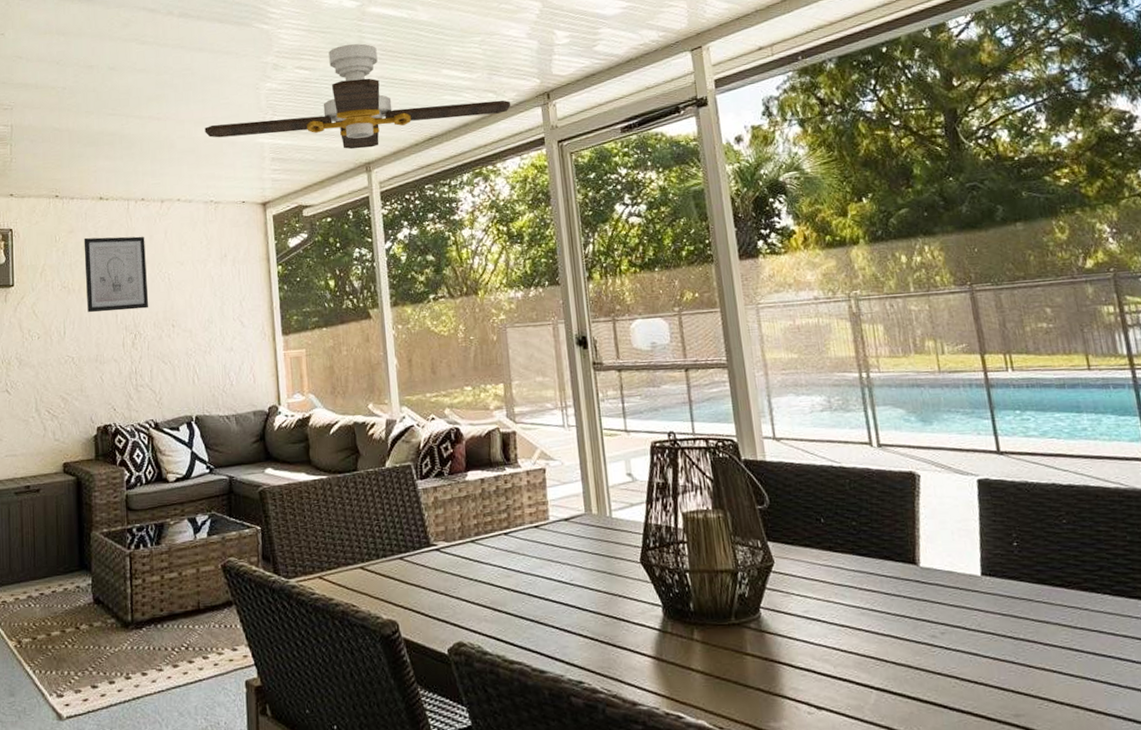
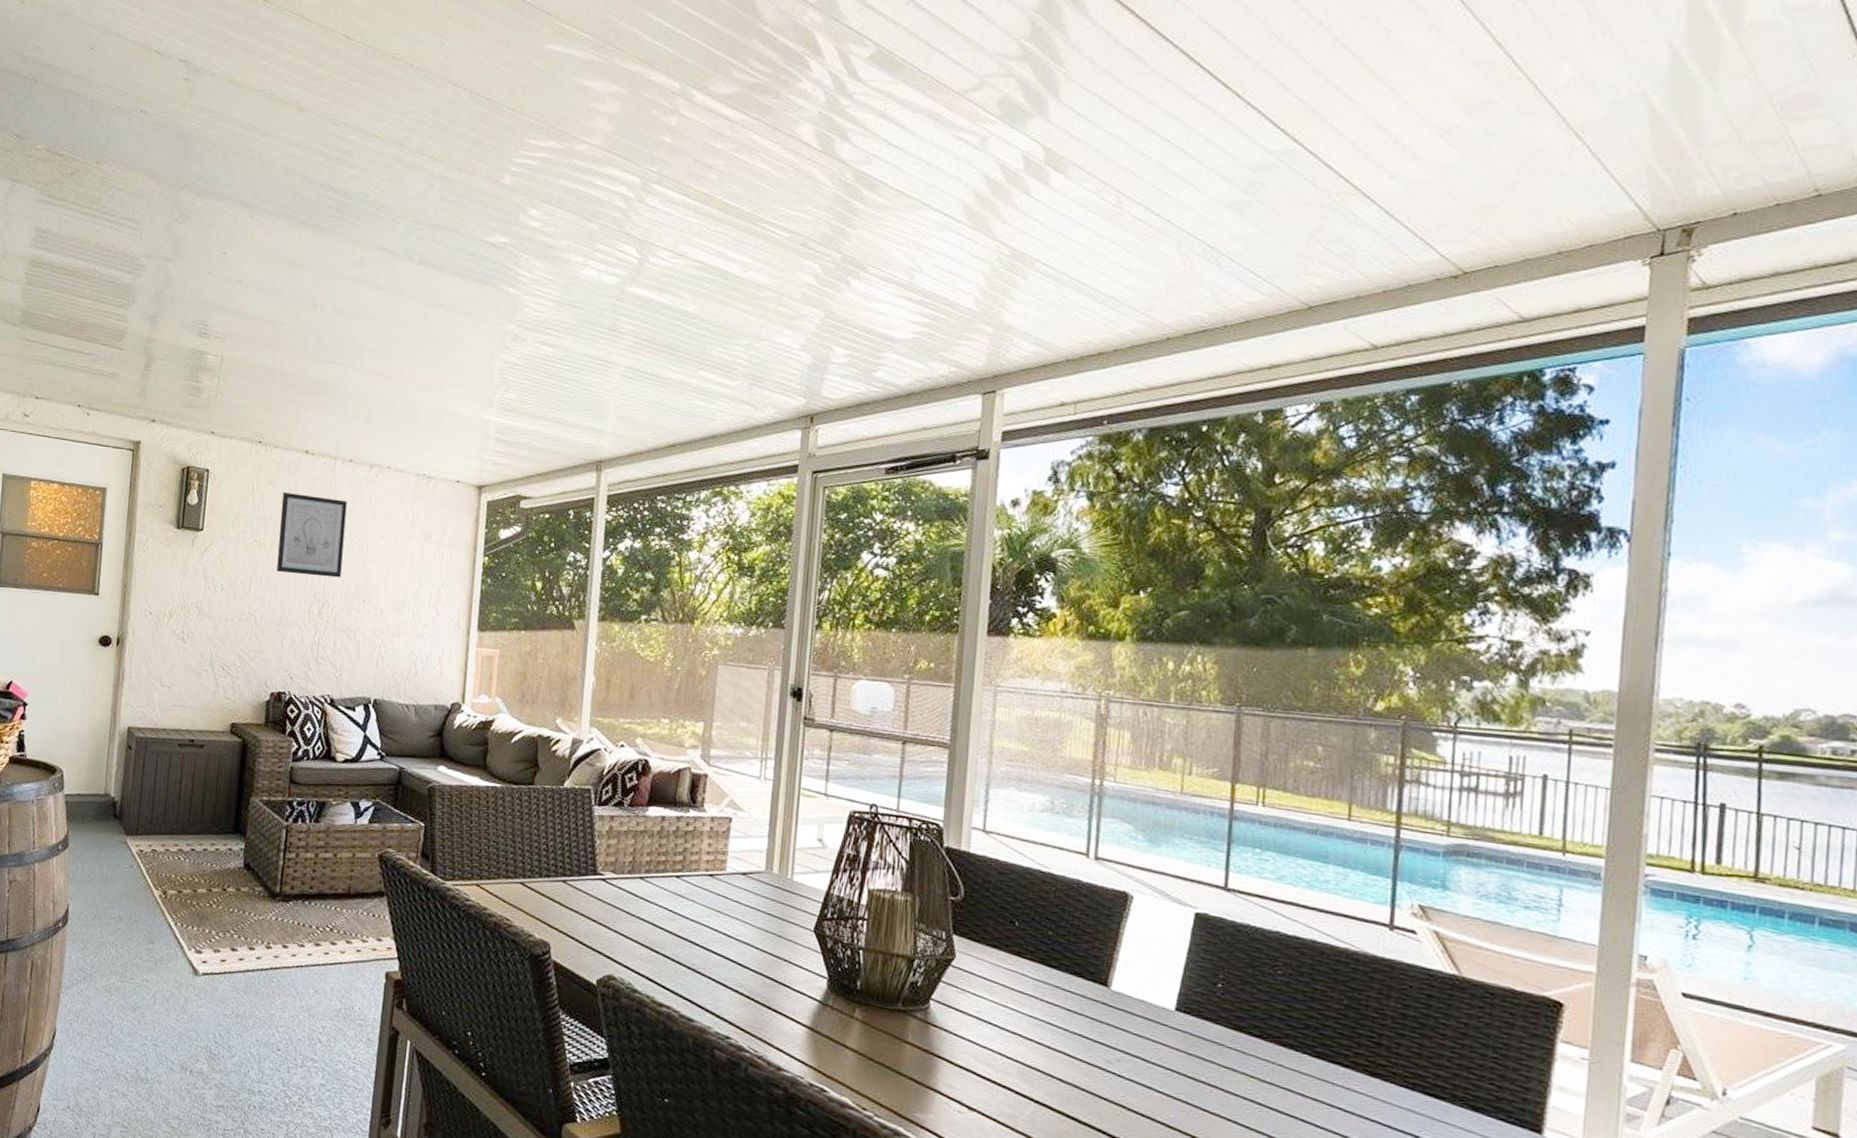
ceiling fan: present [204,43,511,150] -> none [428,325,769,445]

